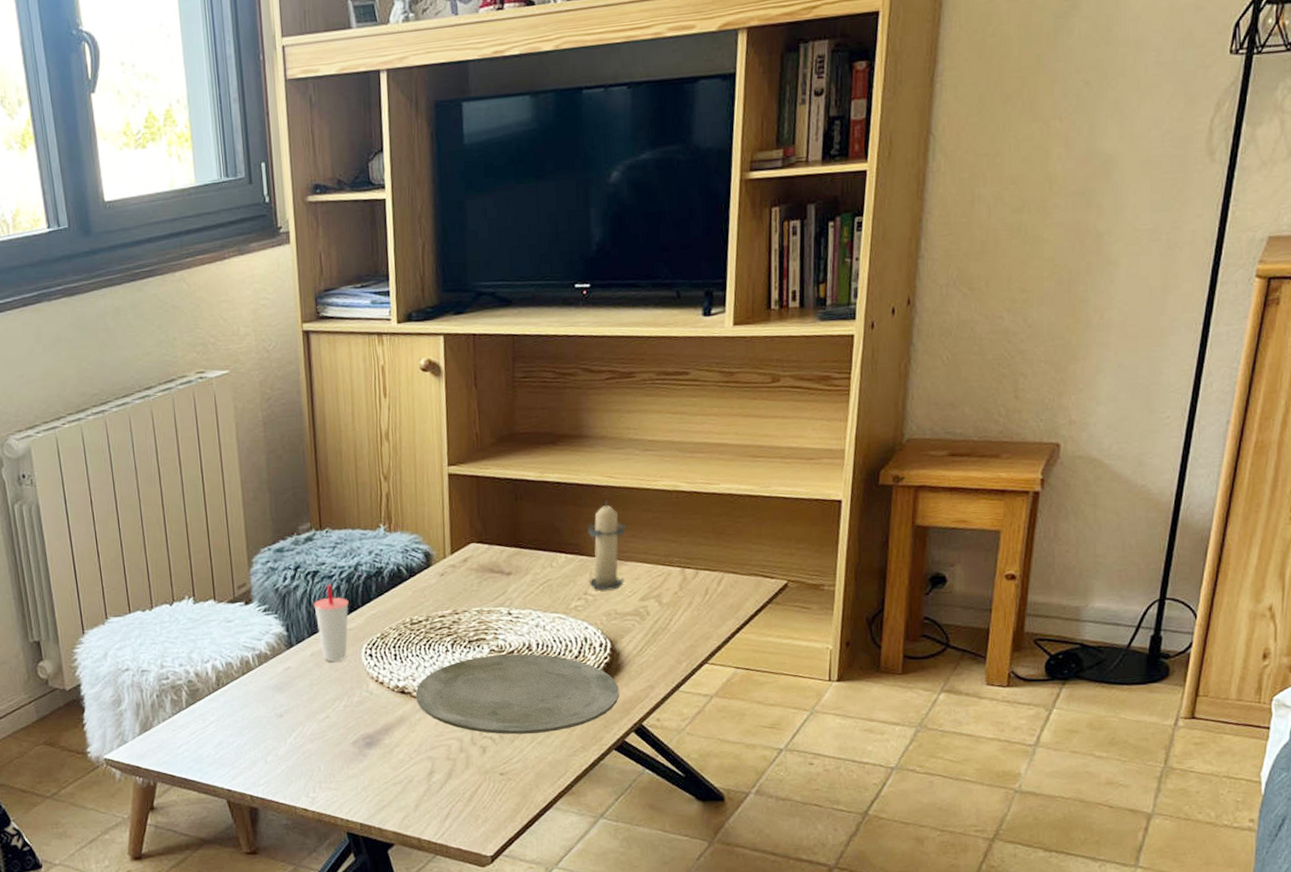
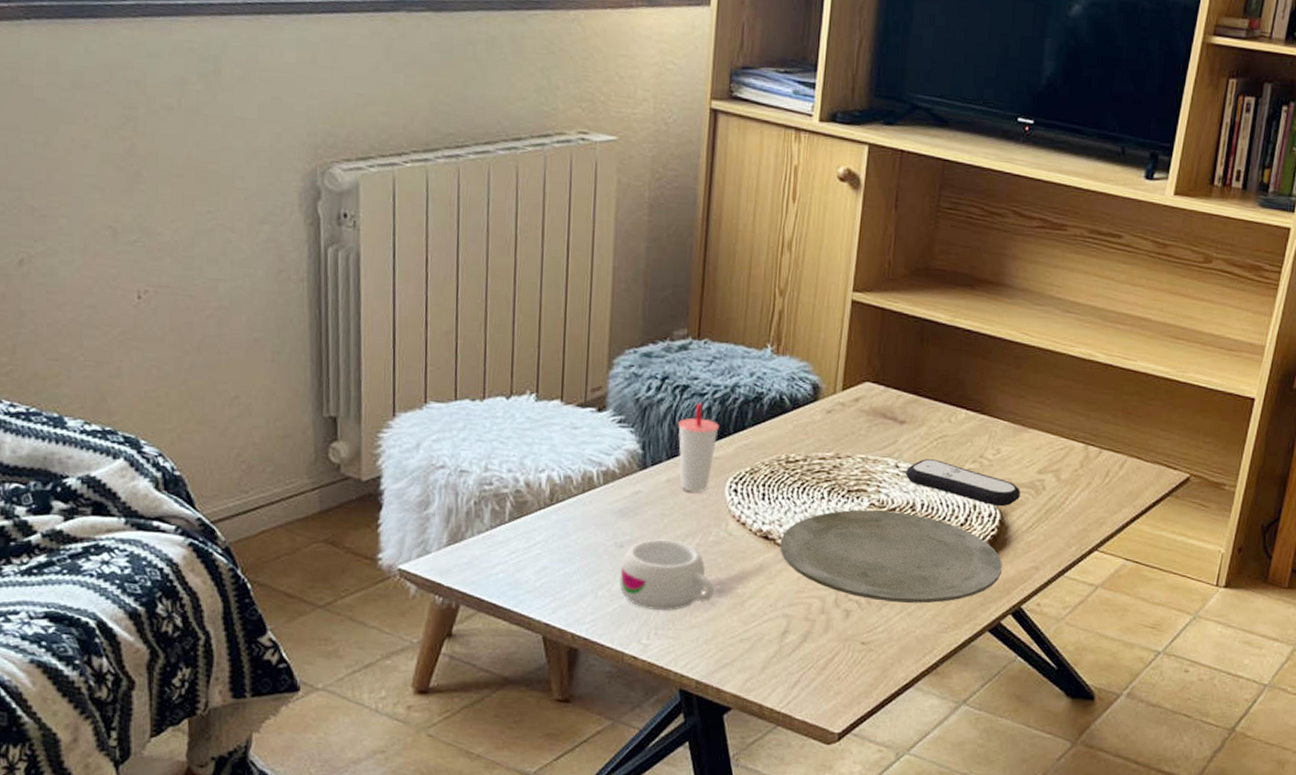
mug: none [282,705,365,768] -> present [618,539,714,611]
remote control: none [517,602,627,636] -> present [905,459,1020,506]
candle: present [587,499,627,591] -> none [986,357,1035,457]

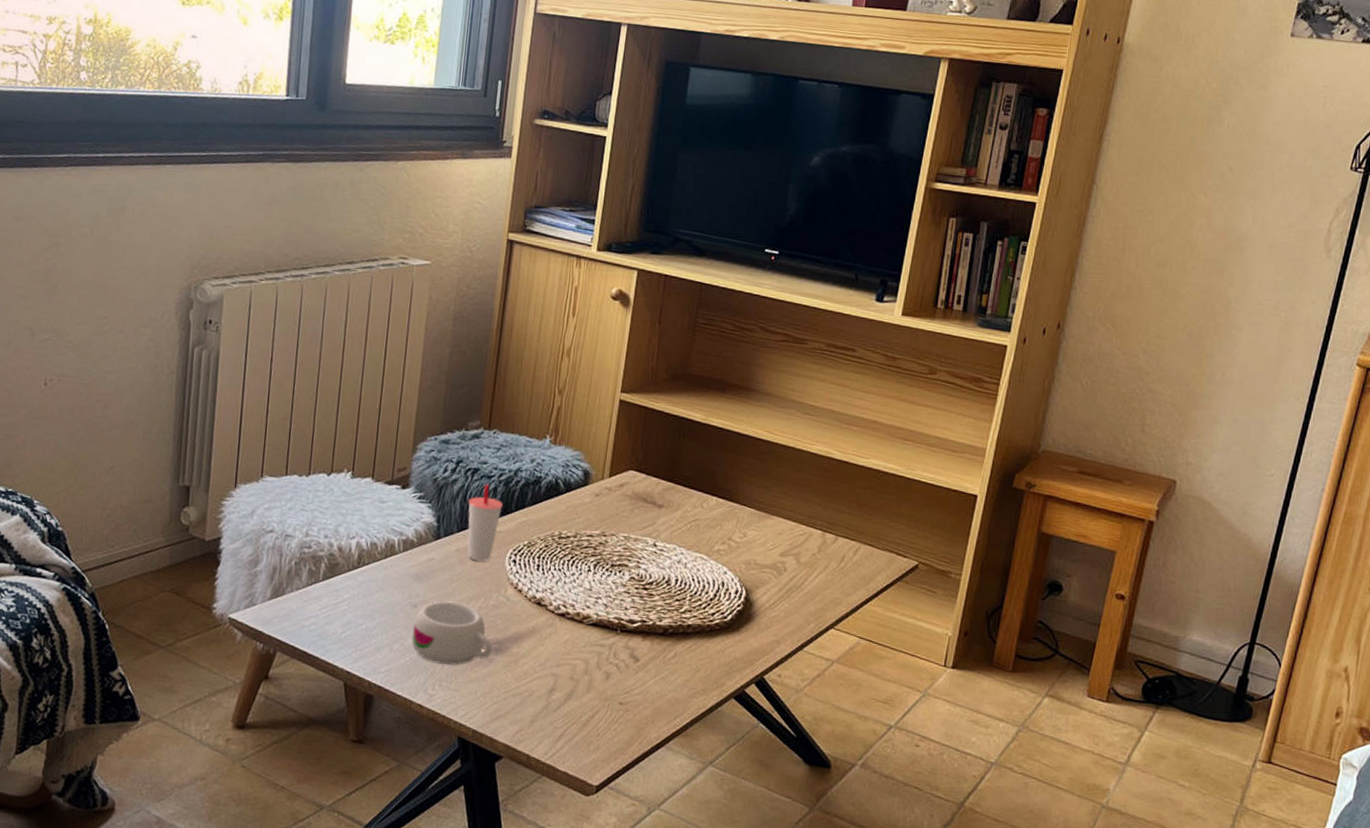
plate: present [780,509,1002,604] -> none [550,582,747,670]
remote control: present [905,459,1020,506] -> none [662,539,764,584]

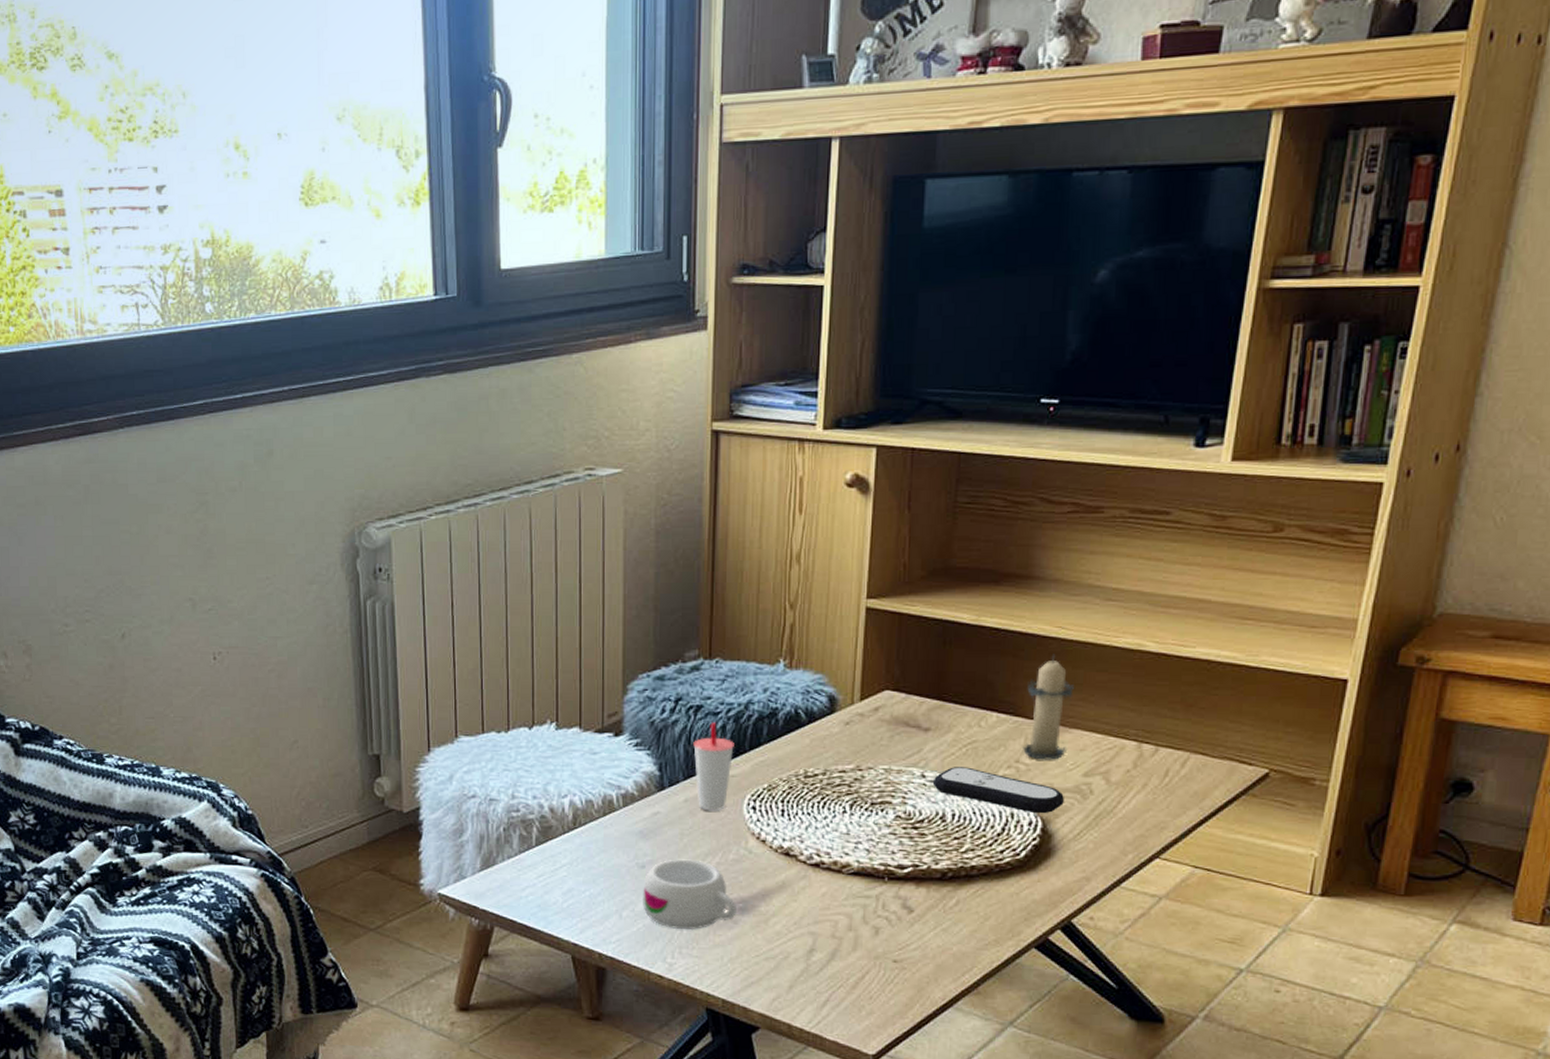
remote control: none [662,539,764,584] -> present [932,767,1064,813]
candle: none [734,453,778,541] -> present [1022,653,1075,760]

